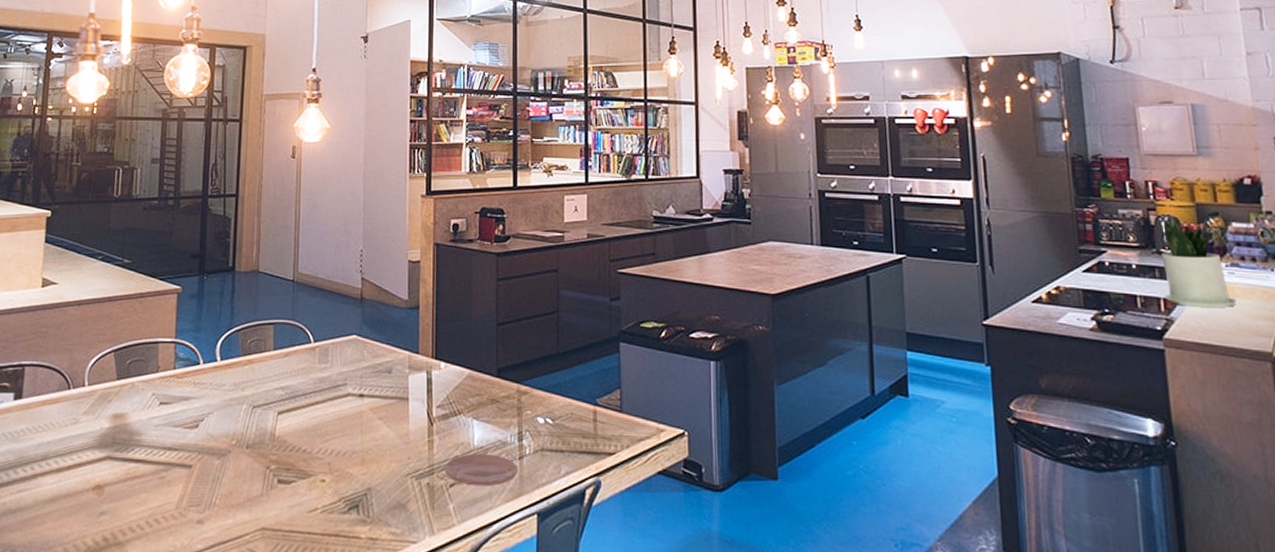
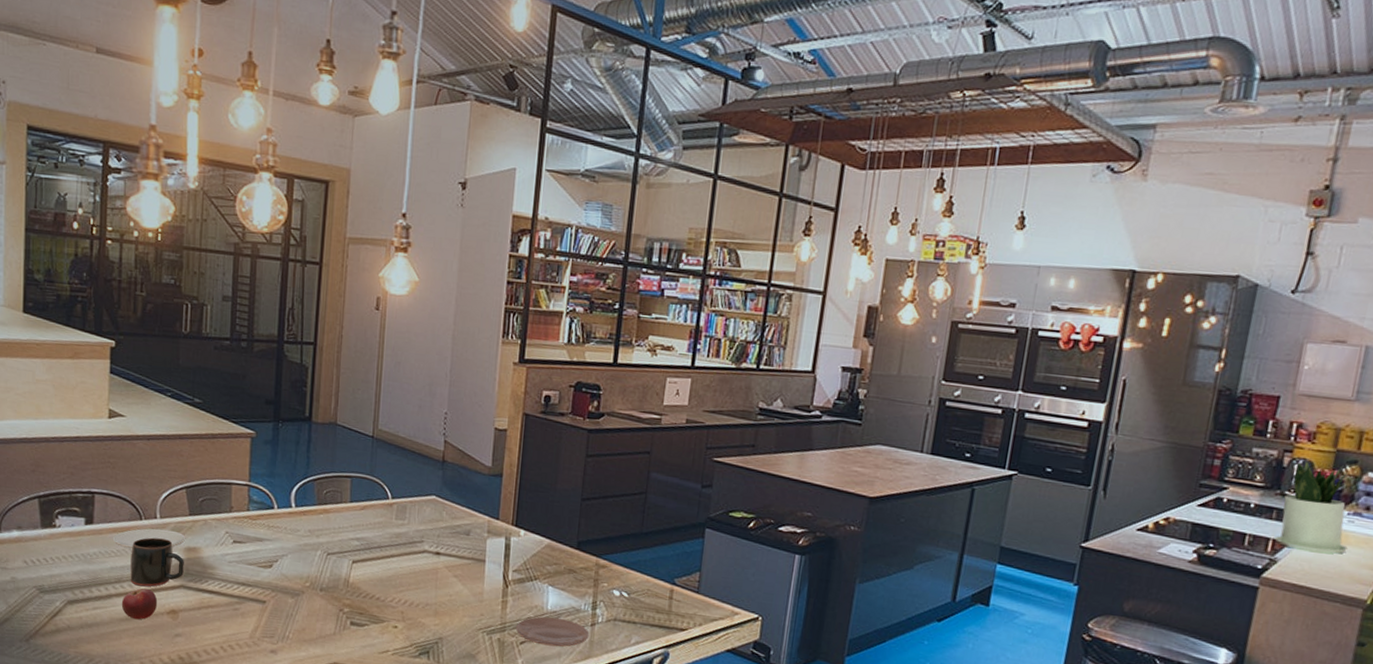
plate: none [40,397,113,421] -> present [112,528,186,548]
fruit: none [46,463,83,500] -> present [121,588,158,620]
mug: none [56,407,111,462] -> present [130,537,184,587]

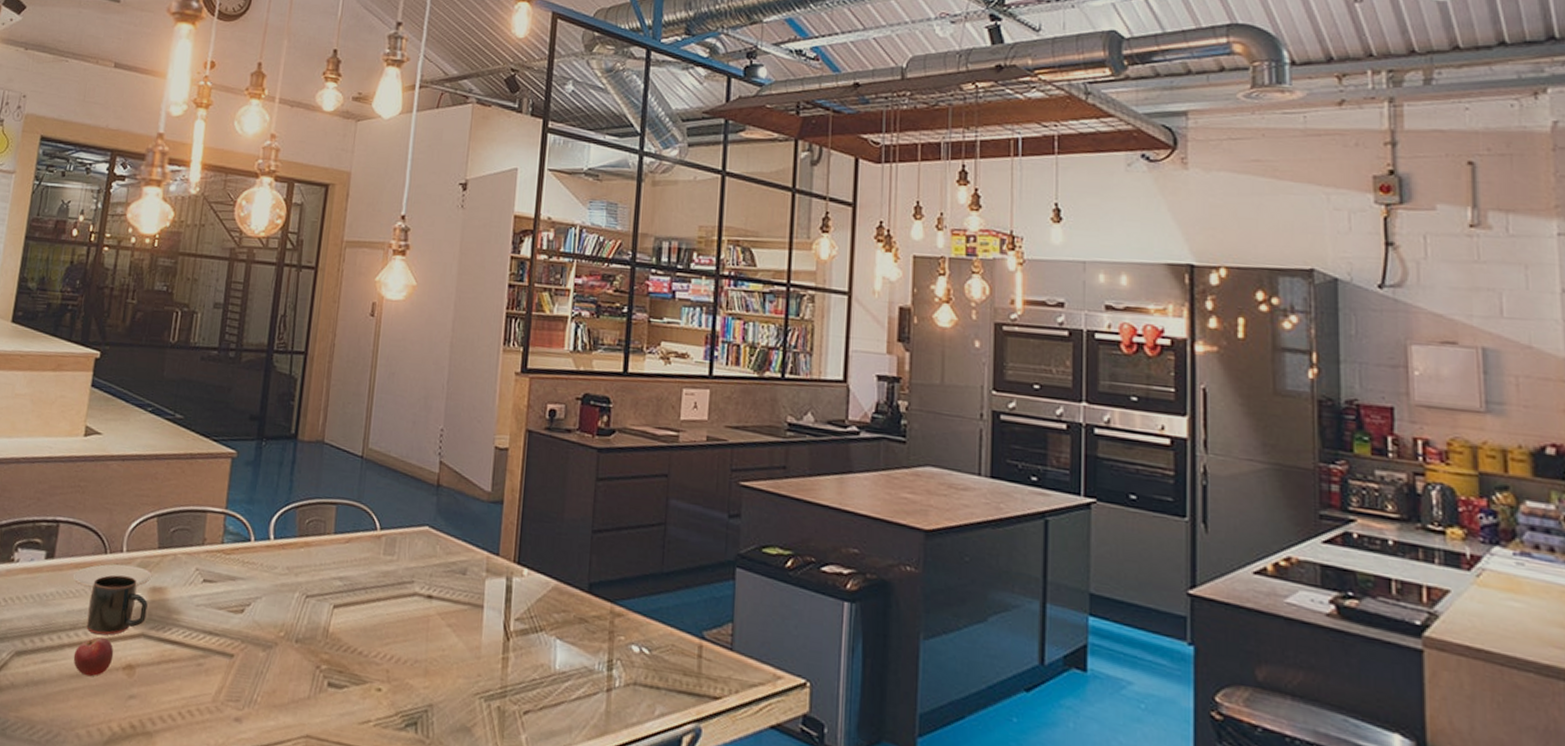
plate: present [516,616,590,647] -> none [519,678,605,719]
planter: present [1274,461,1348,554] -> none [1427,487,1524,607]

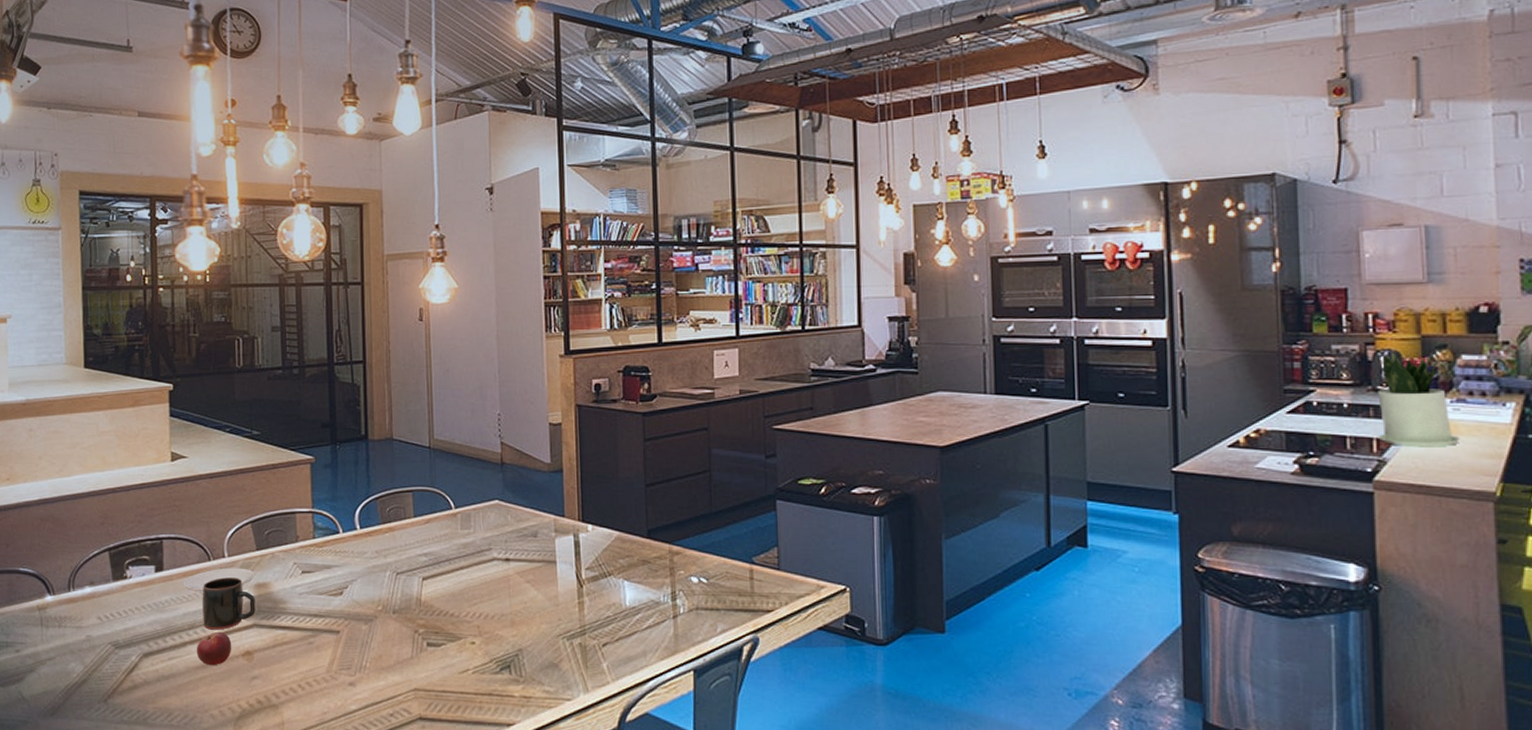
planter: none [1427,487,1524,607] -> present [1377,351,1460,447]

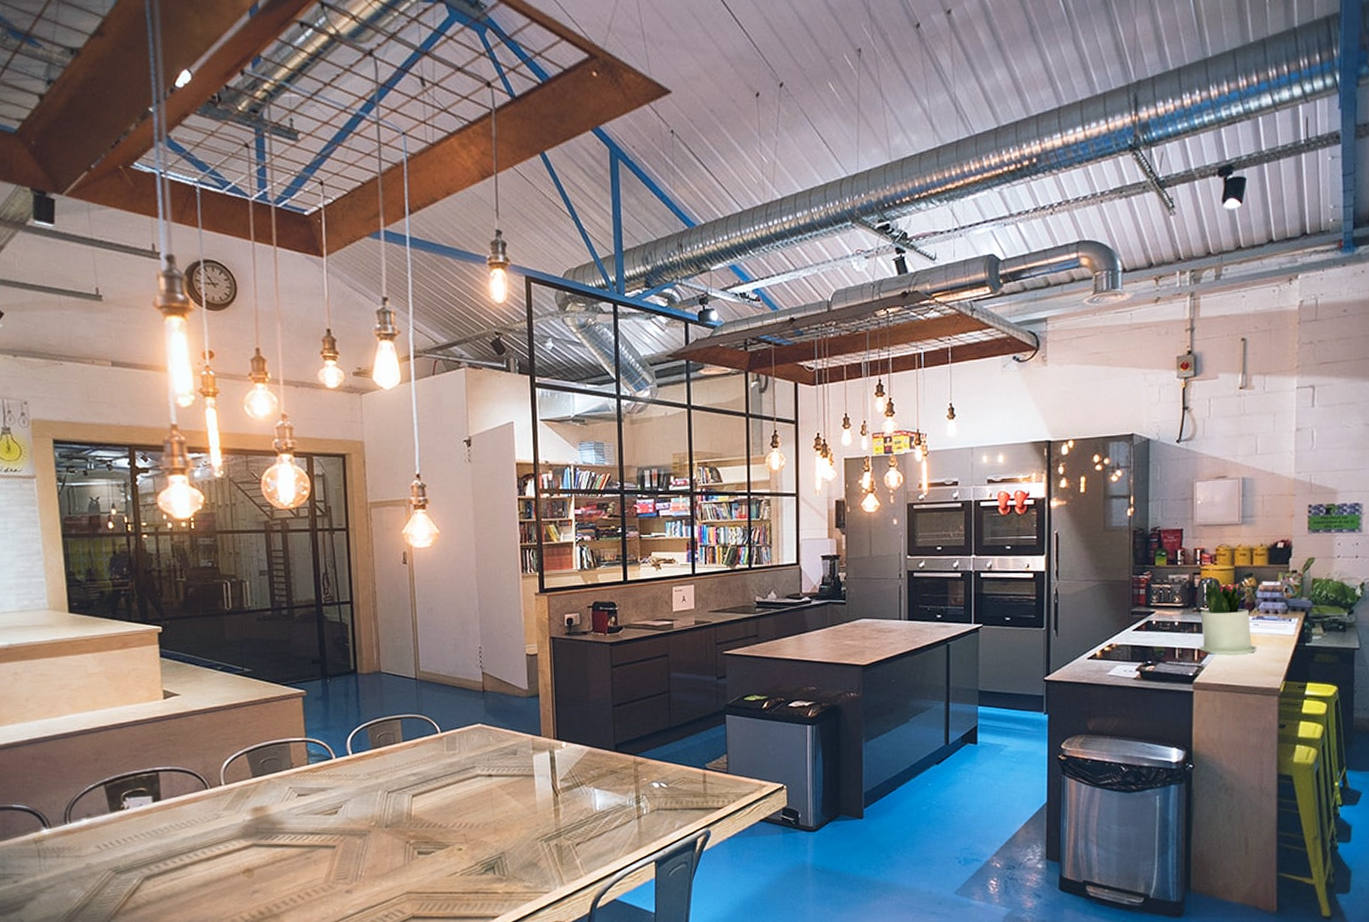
plate: present [183,568,255,591] -> none [181,794,252,817]
fruit: present [196,631,232,666] -> none [197,852,233,884]
mug: present [202,578,256,630] -> none [200,803,254,852]

